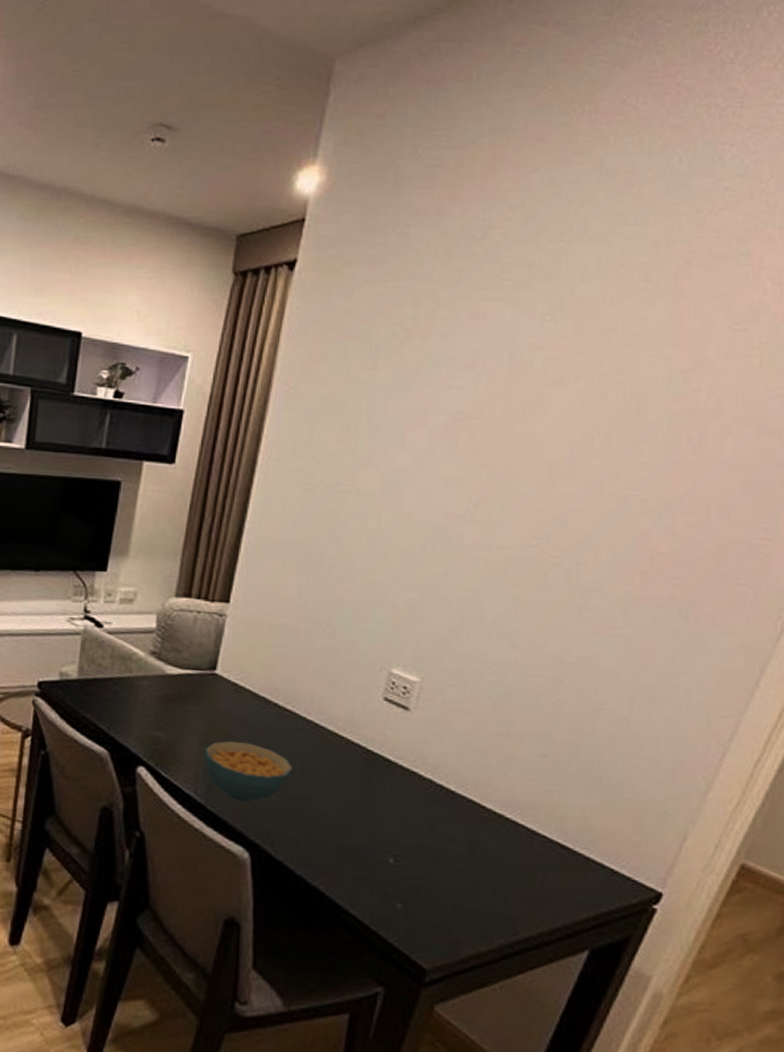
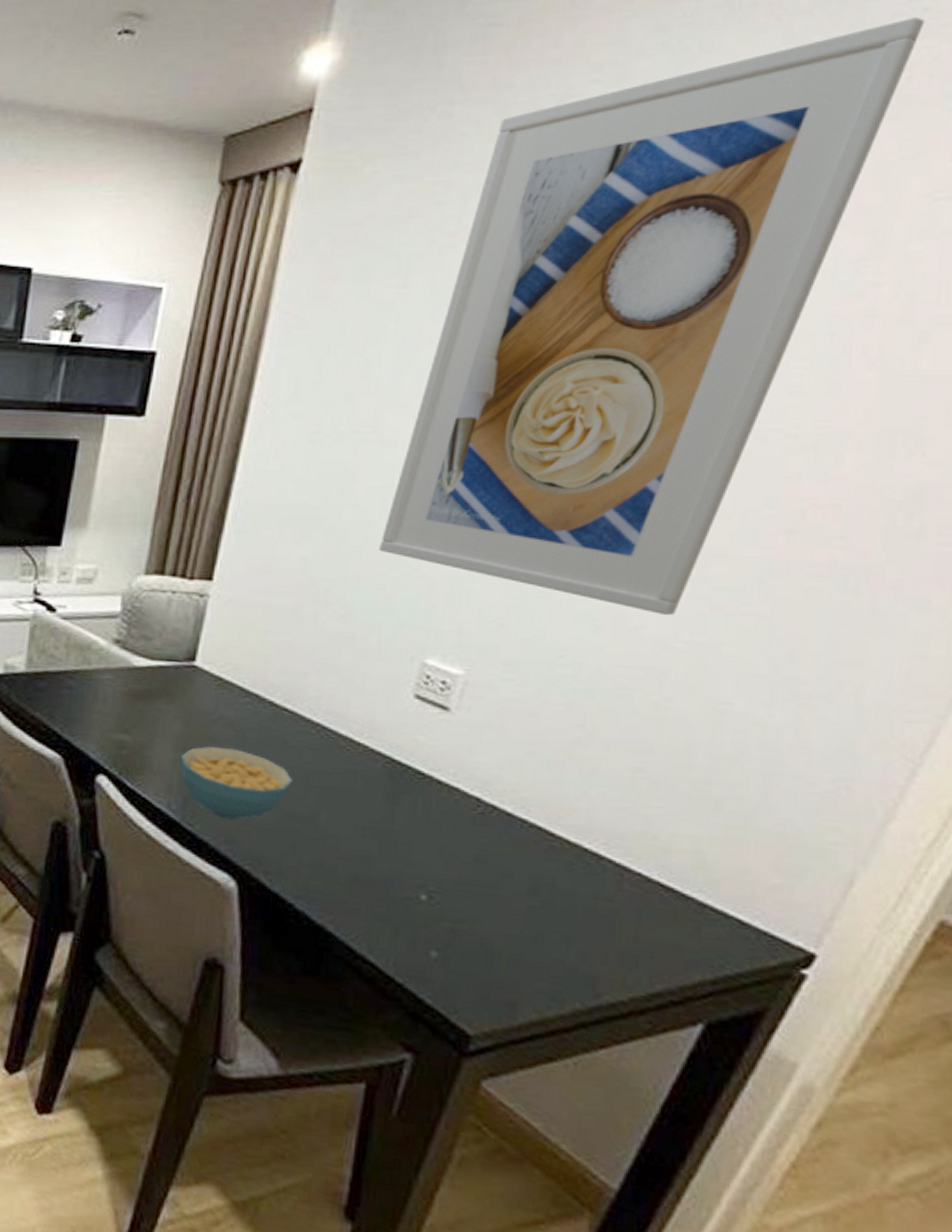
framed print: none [357,193,727,636] -> present [379,16,926,616]

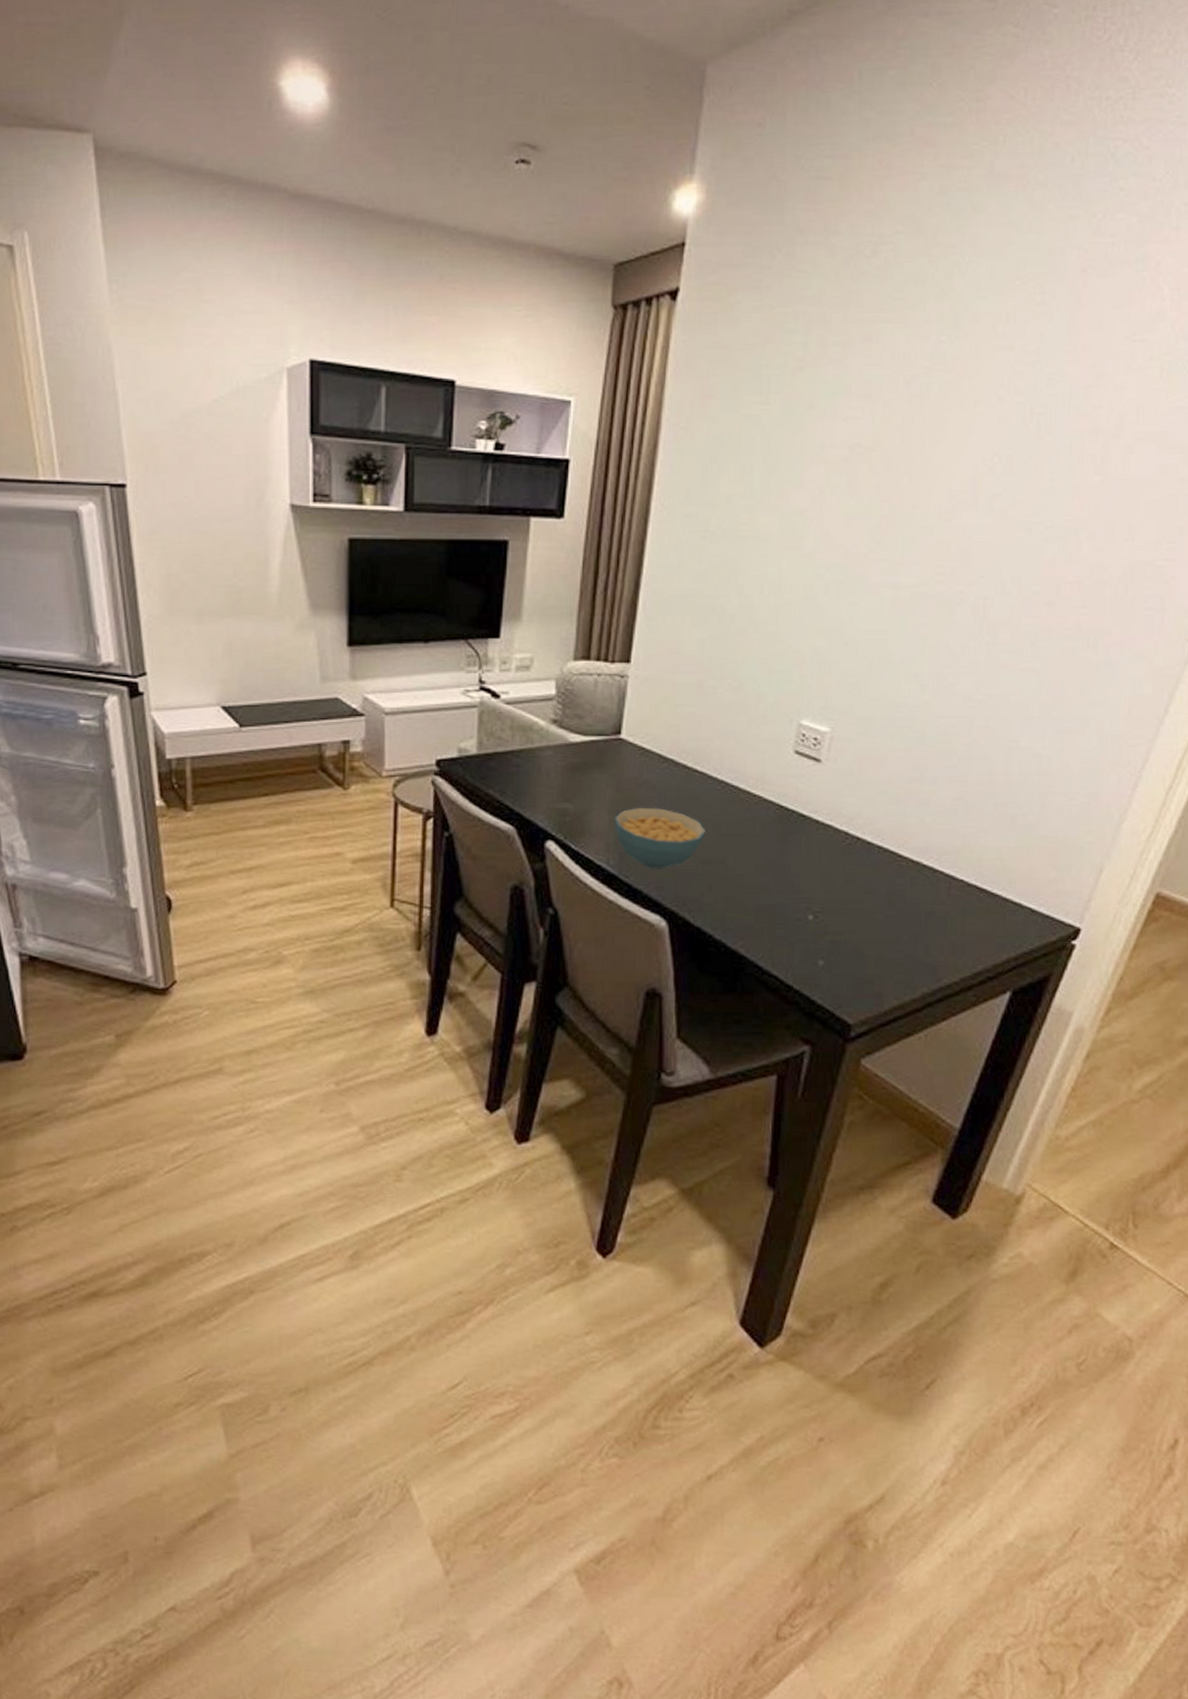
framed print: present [379,16,926,616] -> none [760,194,1121,674]

